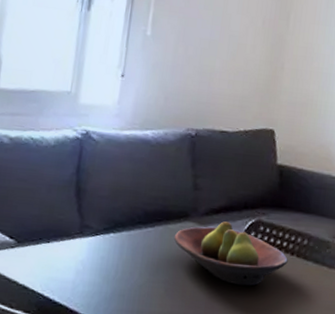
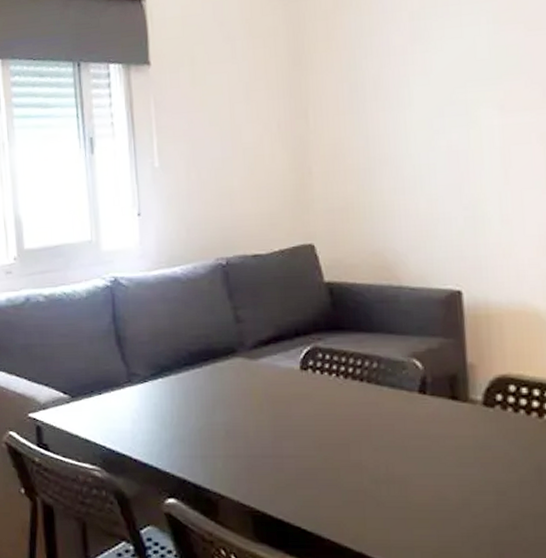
fruit bowl: present [173,221,288,286] -> none [224,353,358,421]

